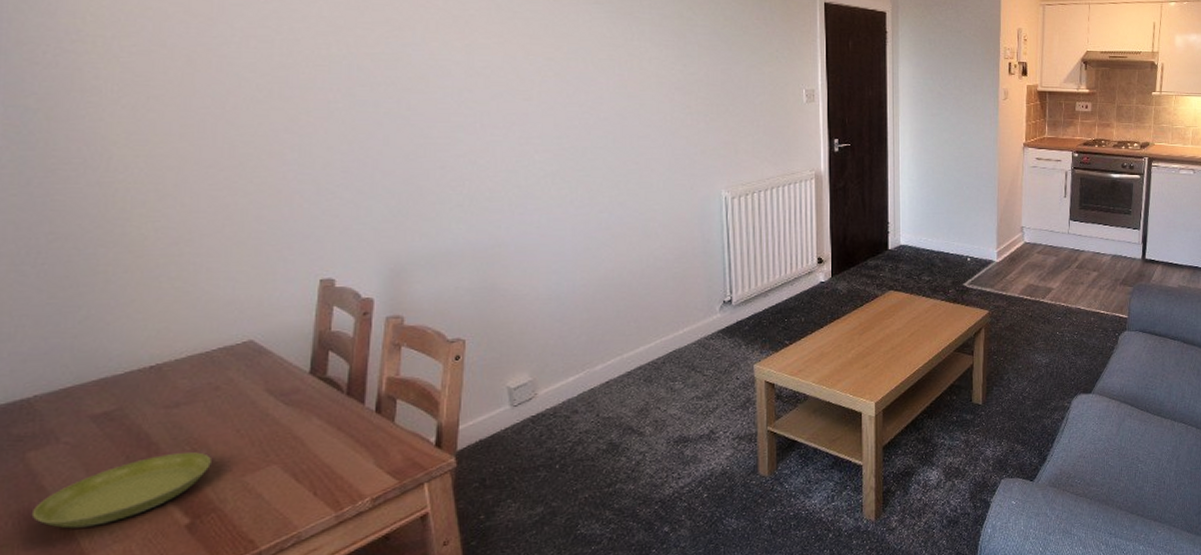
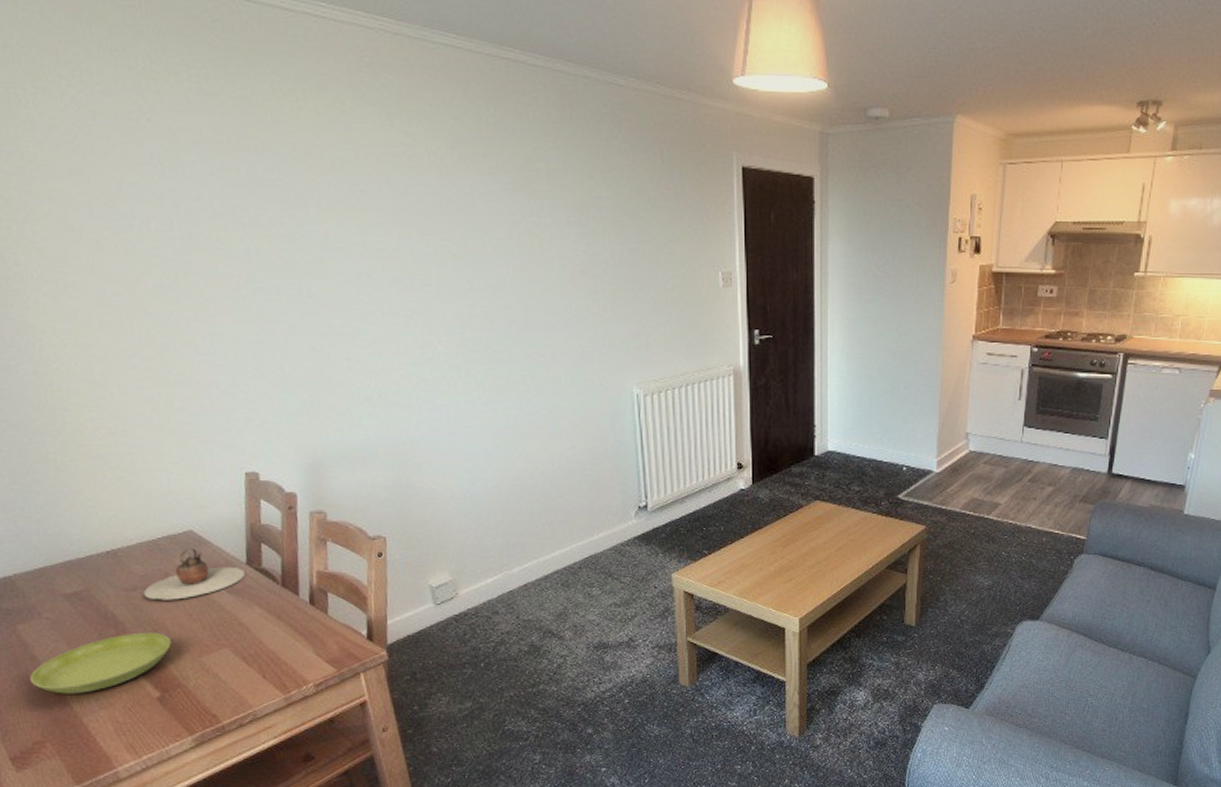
teapot: none [186,358,307,417] -> present [143,548,245,600]

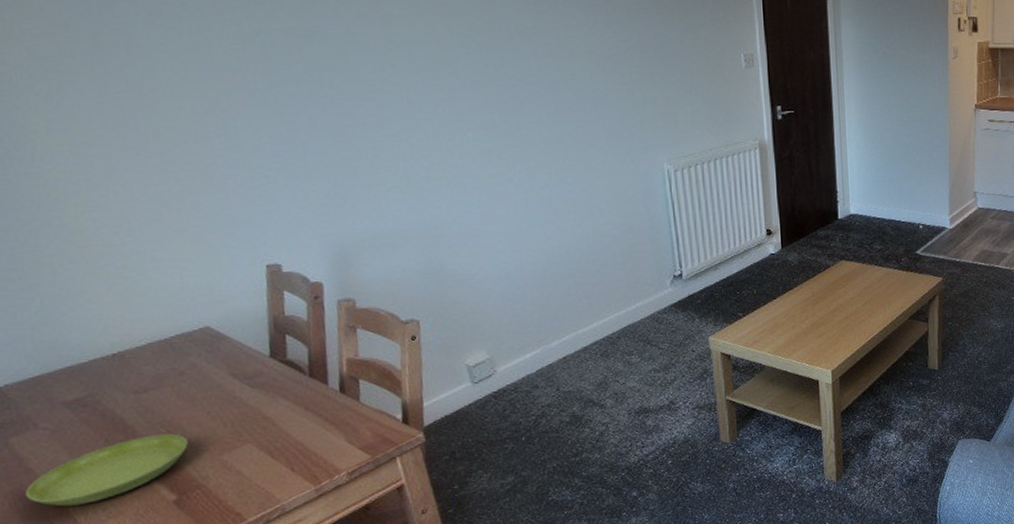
teapot: present [143,548,245,600] -> none [155,344,269,400]

